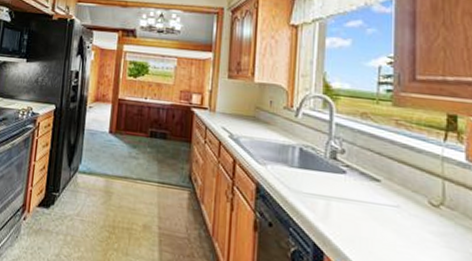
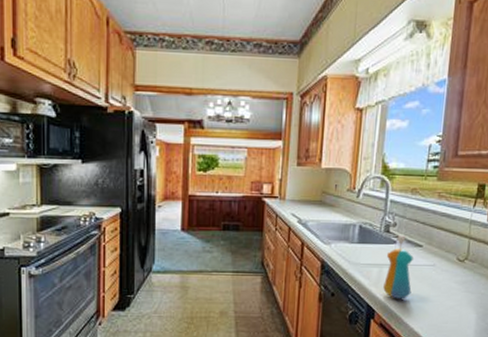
soap dispenser: none [333,163,370,244] -> present [383,234,413,299]

